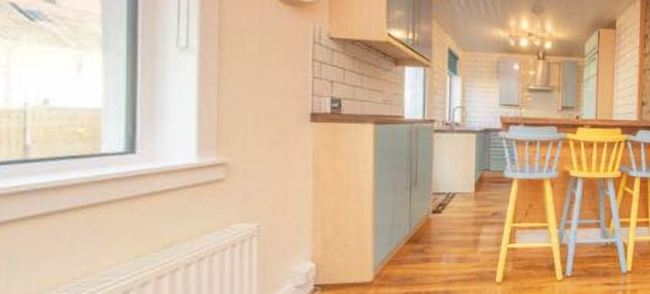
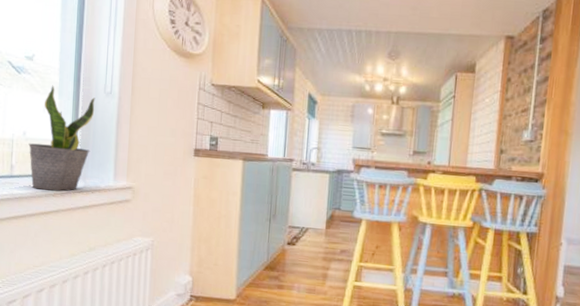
potted plant: none [54,36,163,176] -> present [28,85,95,191]

